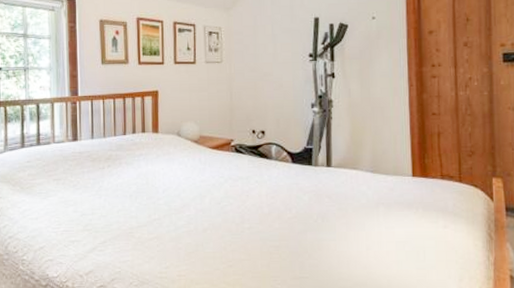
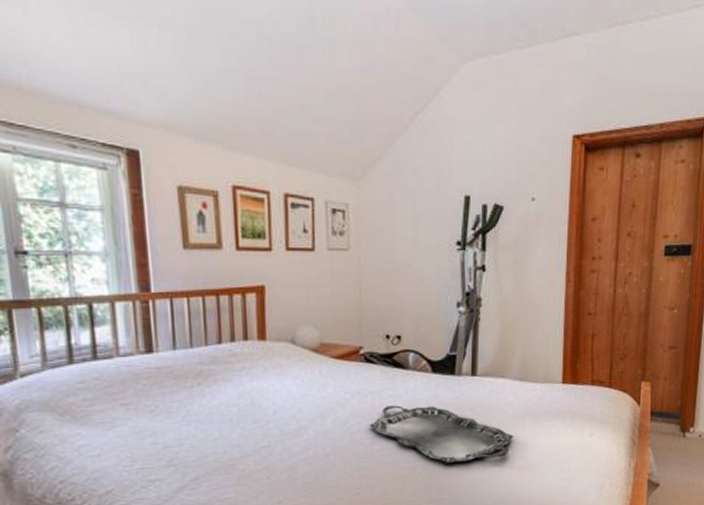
serving tray: none [240,190,369,244] -> present [369,405,514,463]

